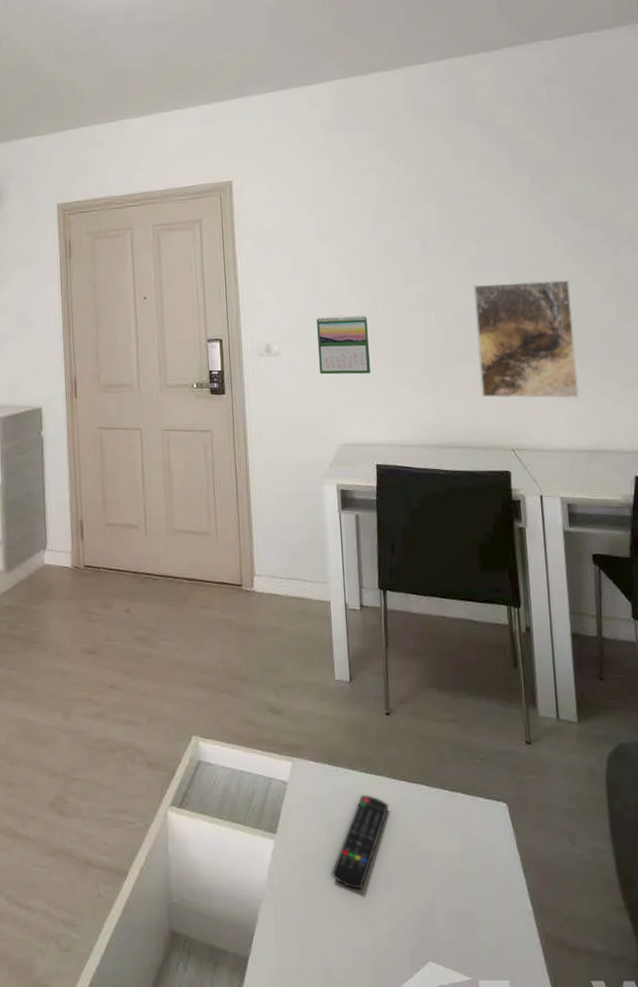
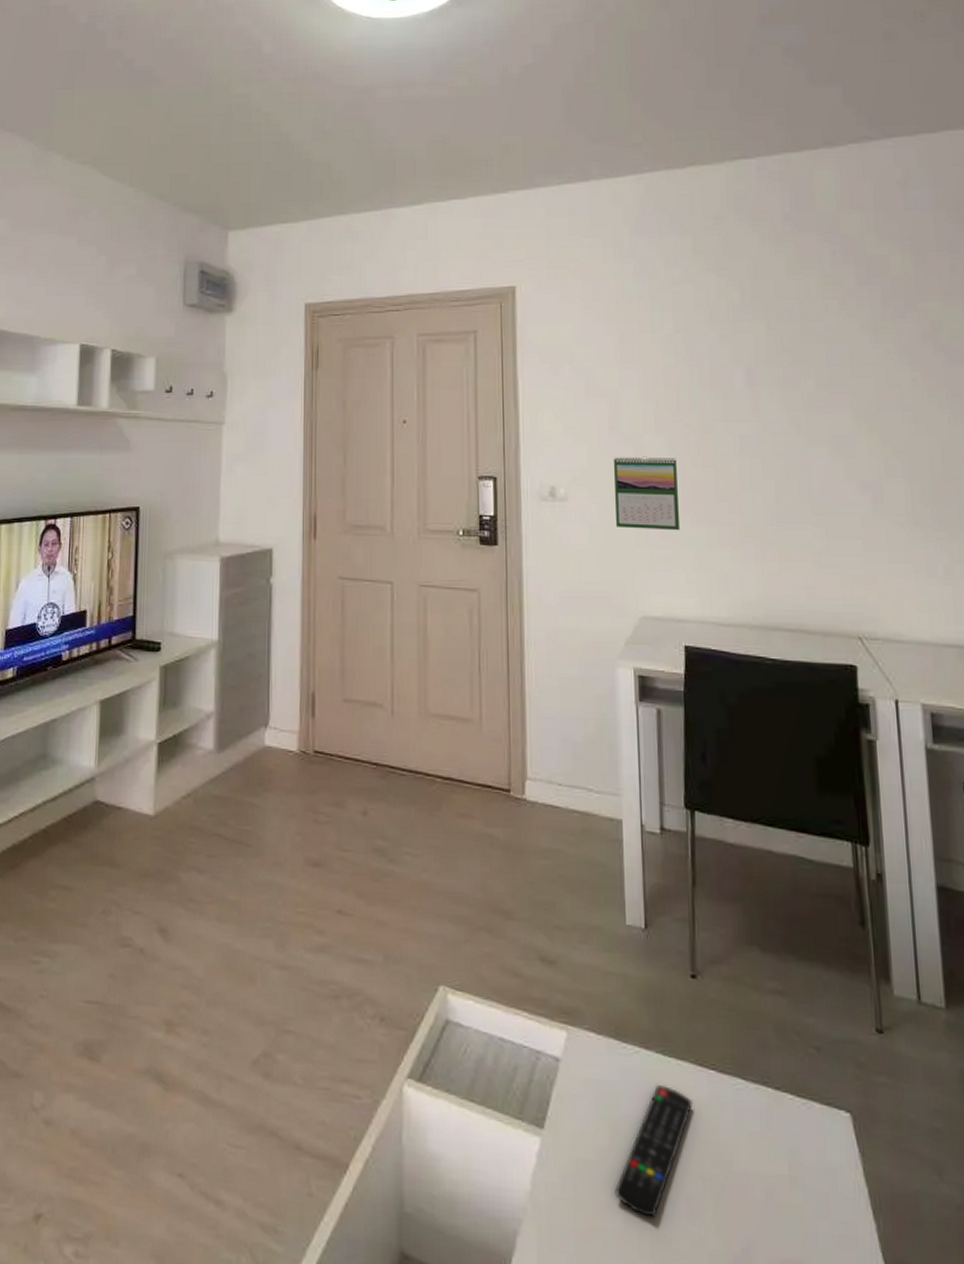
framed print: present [473,280,579,399] -> none [810,426,945,577]

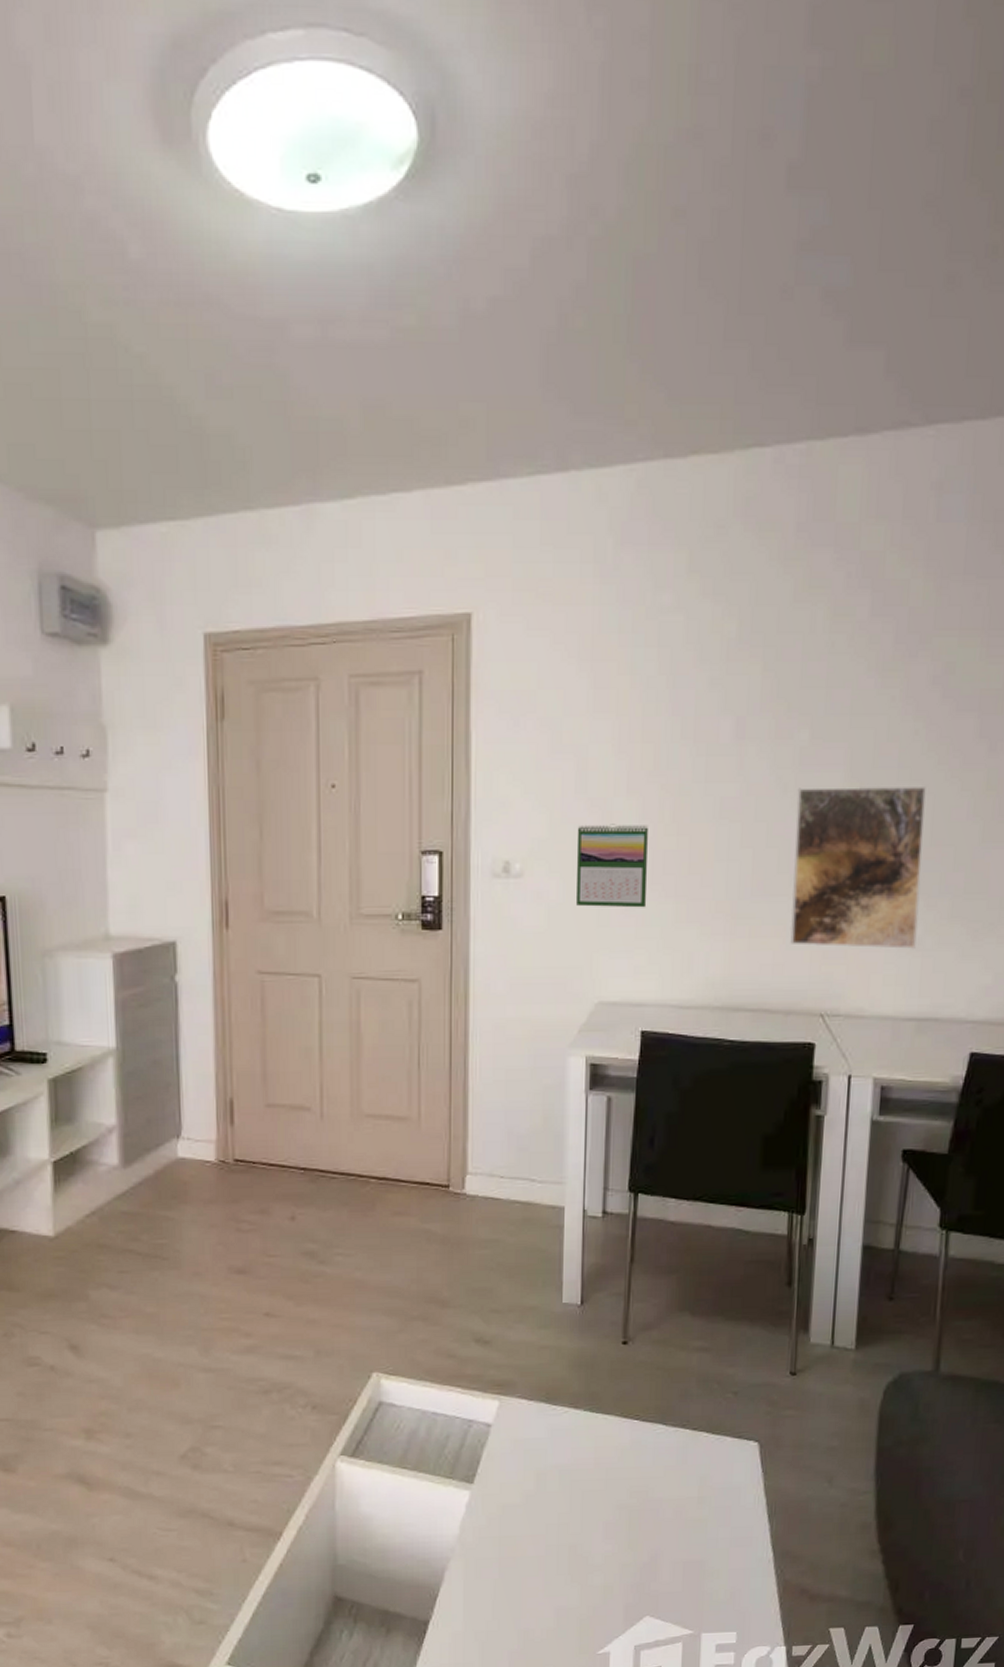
remote control: present [615,1085,694,1218] -> none [538,1437,617,1543]
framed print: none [810,426,945,577] -> present [789,785,926,949]

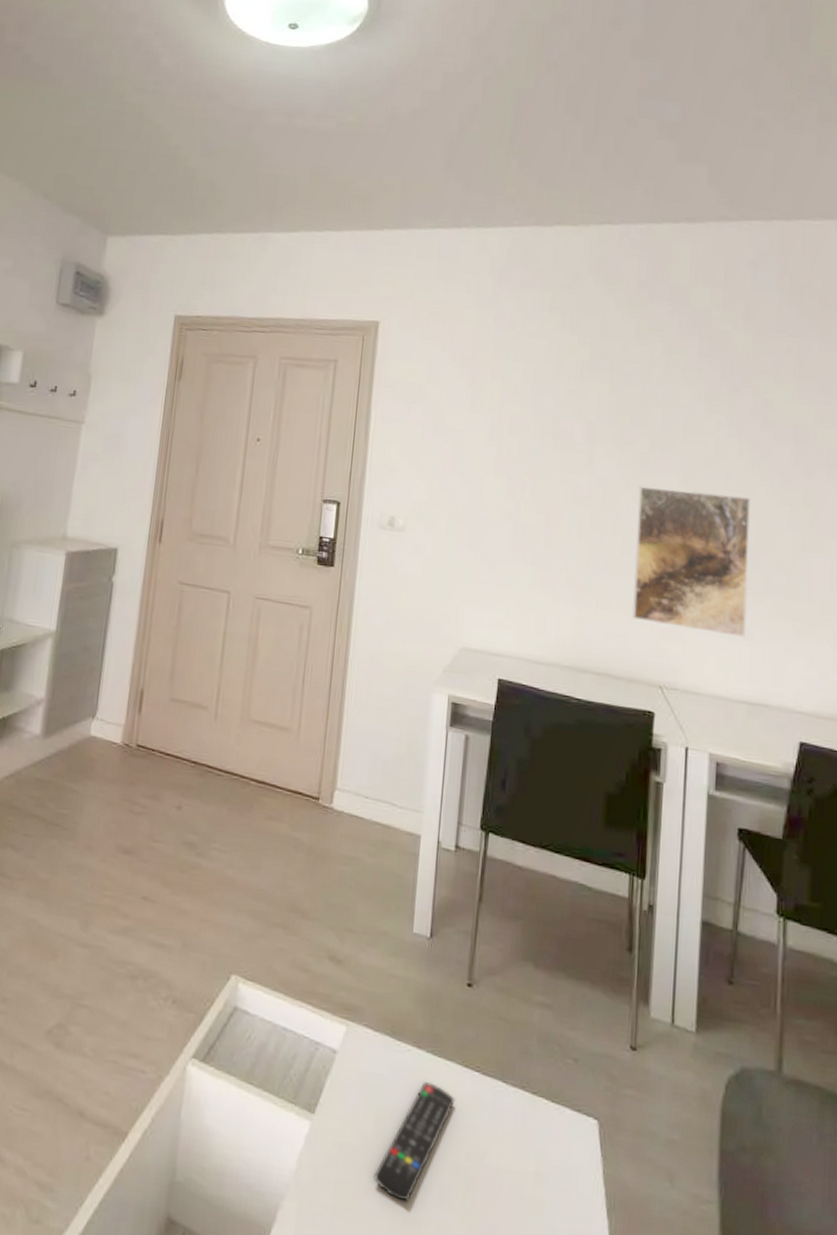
remote control: none [538,1437,617,1543] -> present [374,1082,456,1202]
calendar: present [576,824,648,908] -> none [448,494,511,570]

